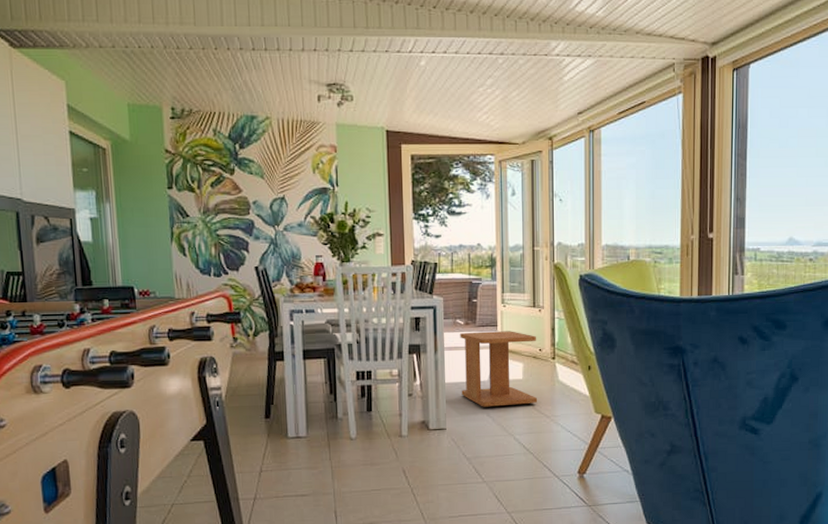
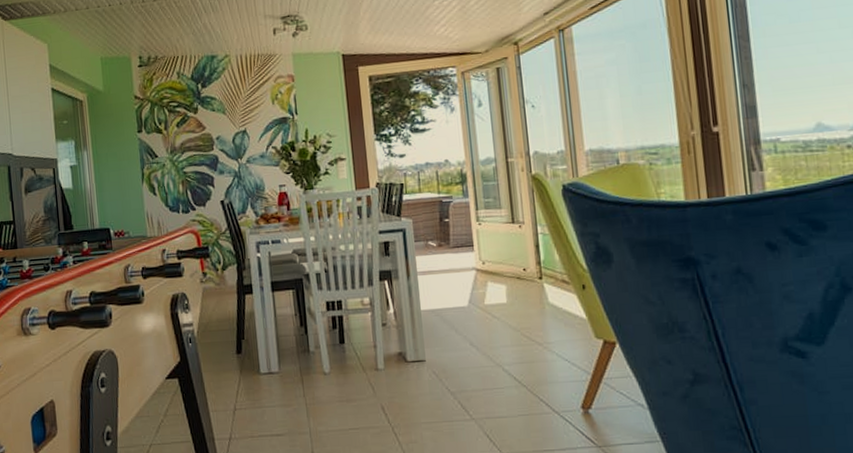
side table: present [460,331,538,407] -> none [433,250,527,336]

